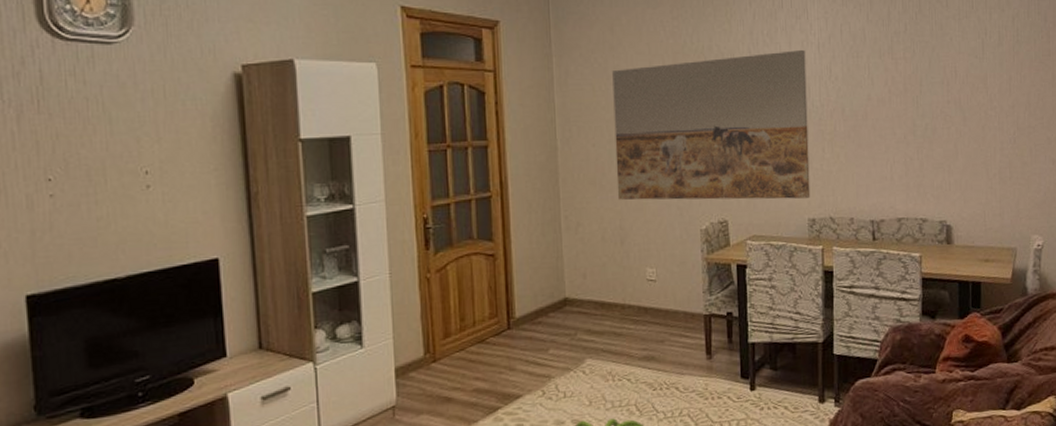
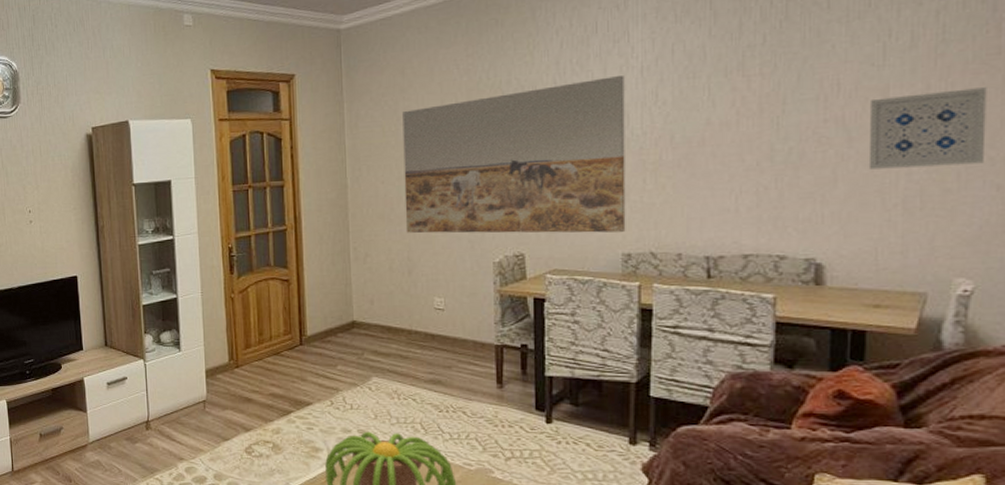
wall art: none [976,81,1045,145] -> present [868,87,987,170]

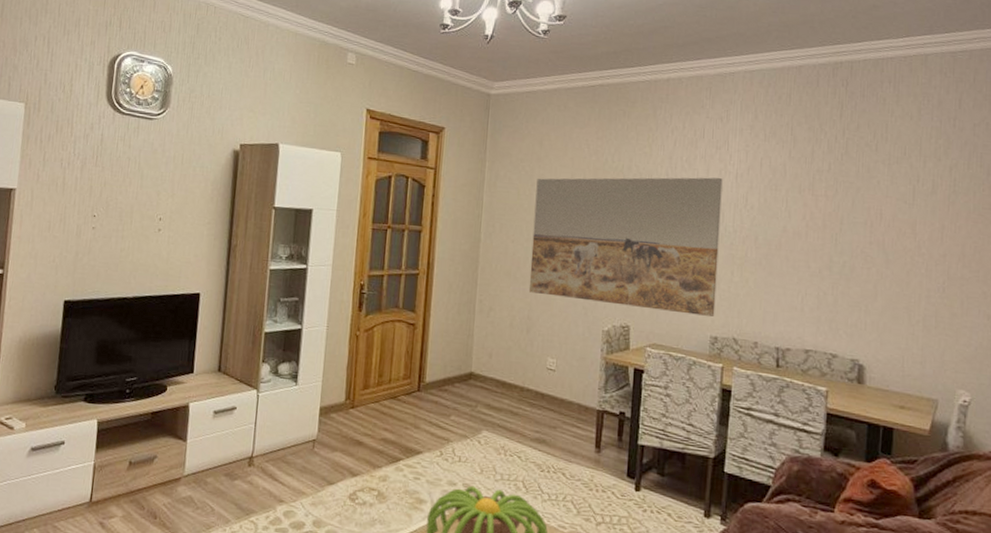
wall art: present [868,87,987,170] -> none [900,230,982,296]

